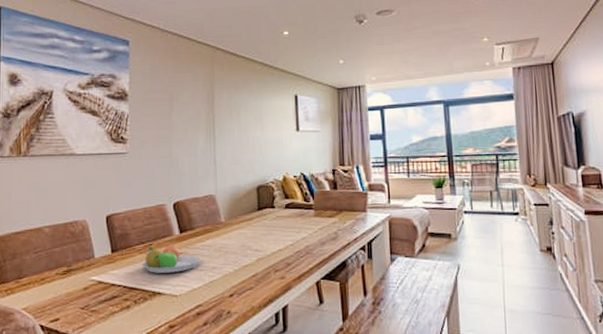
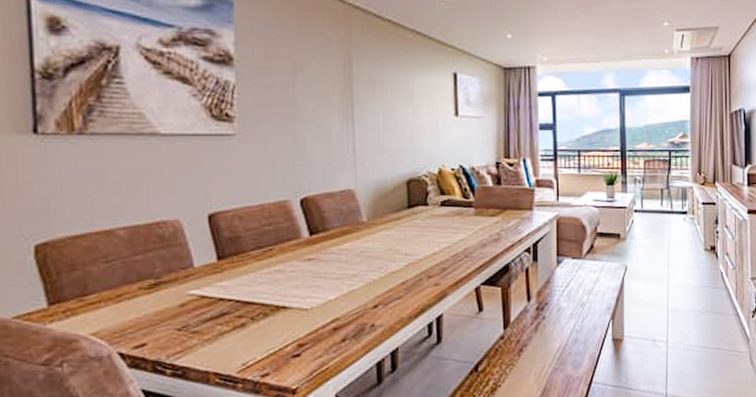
fruit bowl: present [141,244,201,273] -> none [259,249,337,284]

